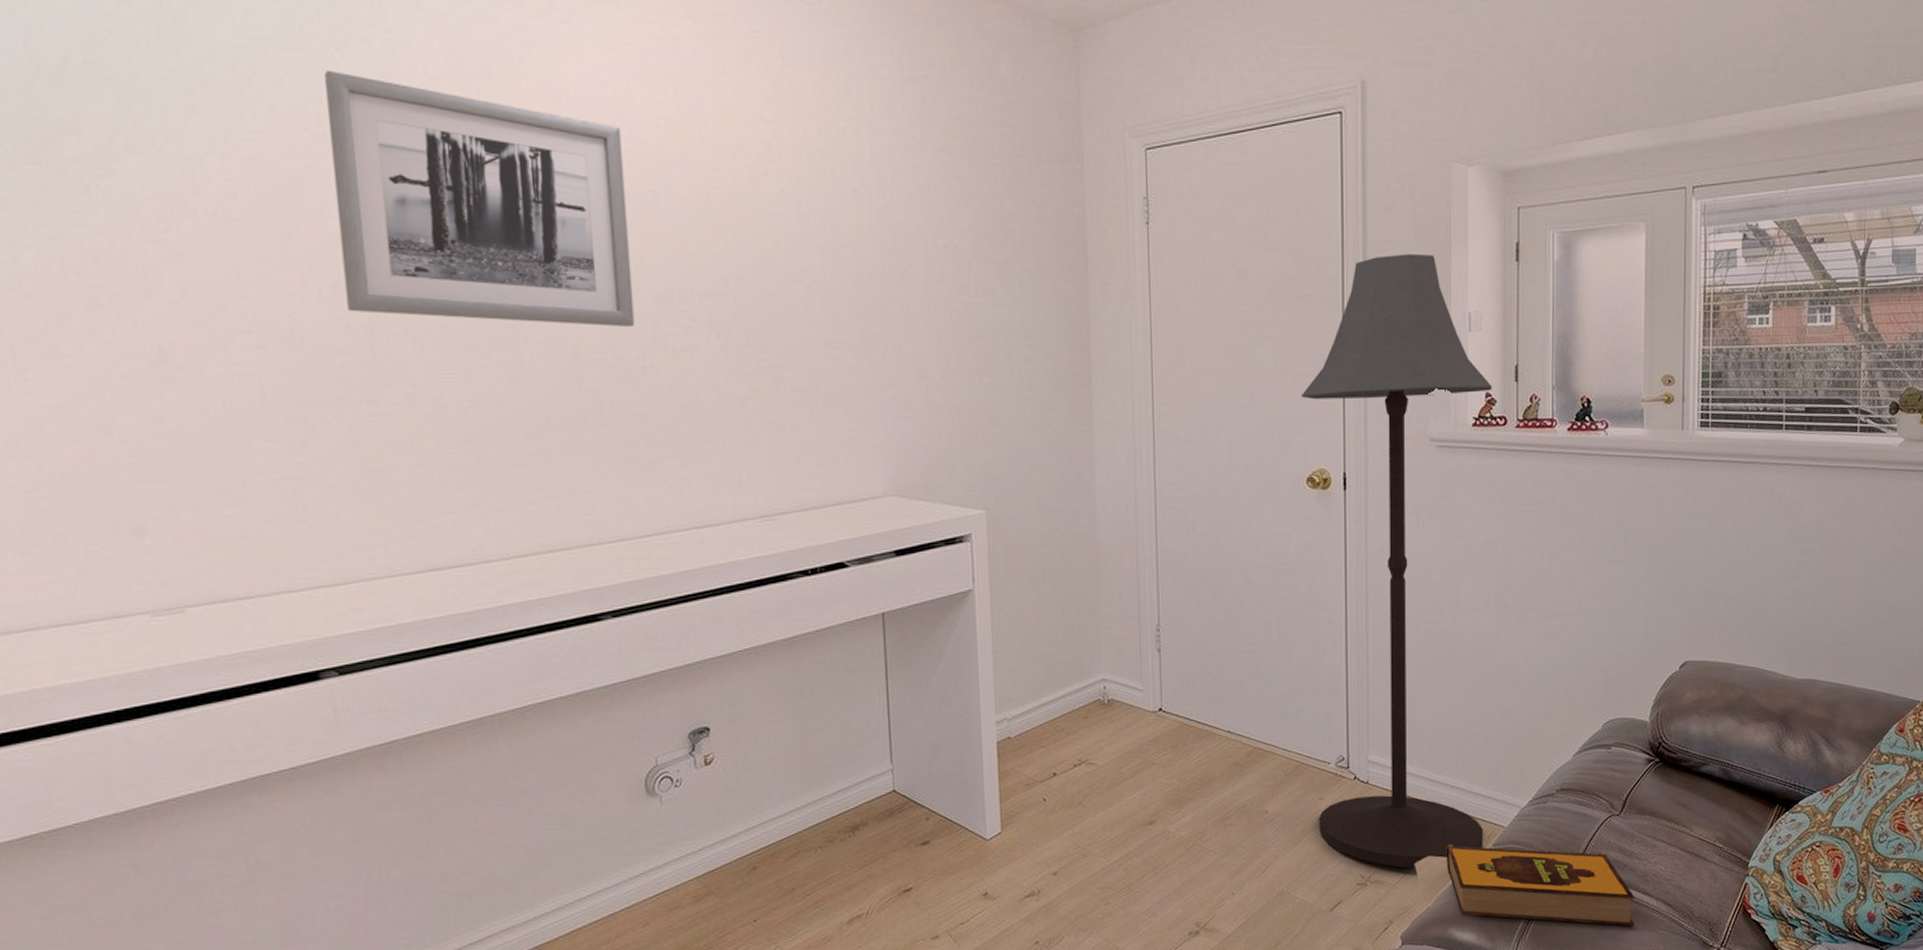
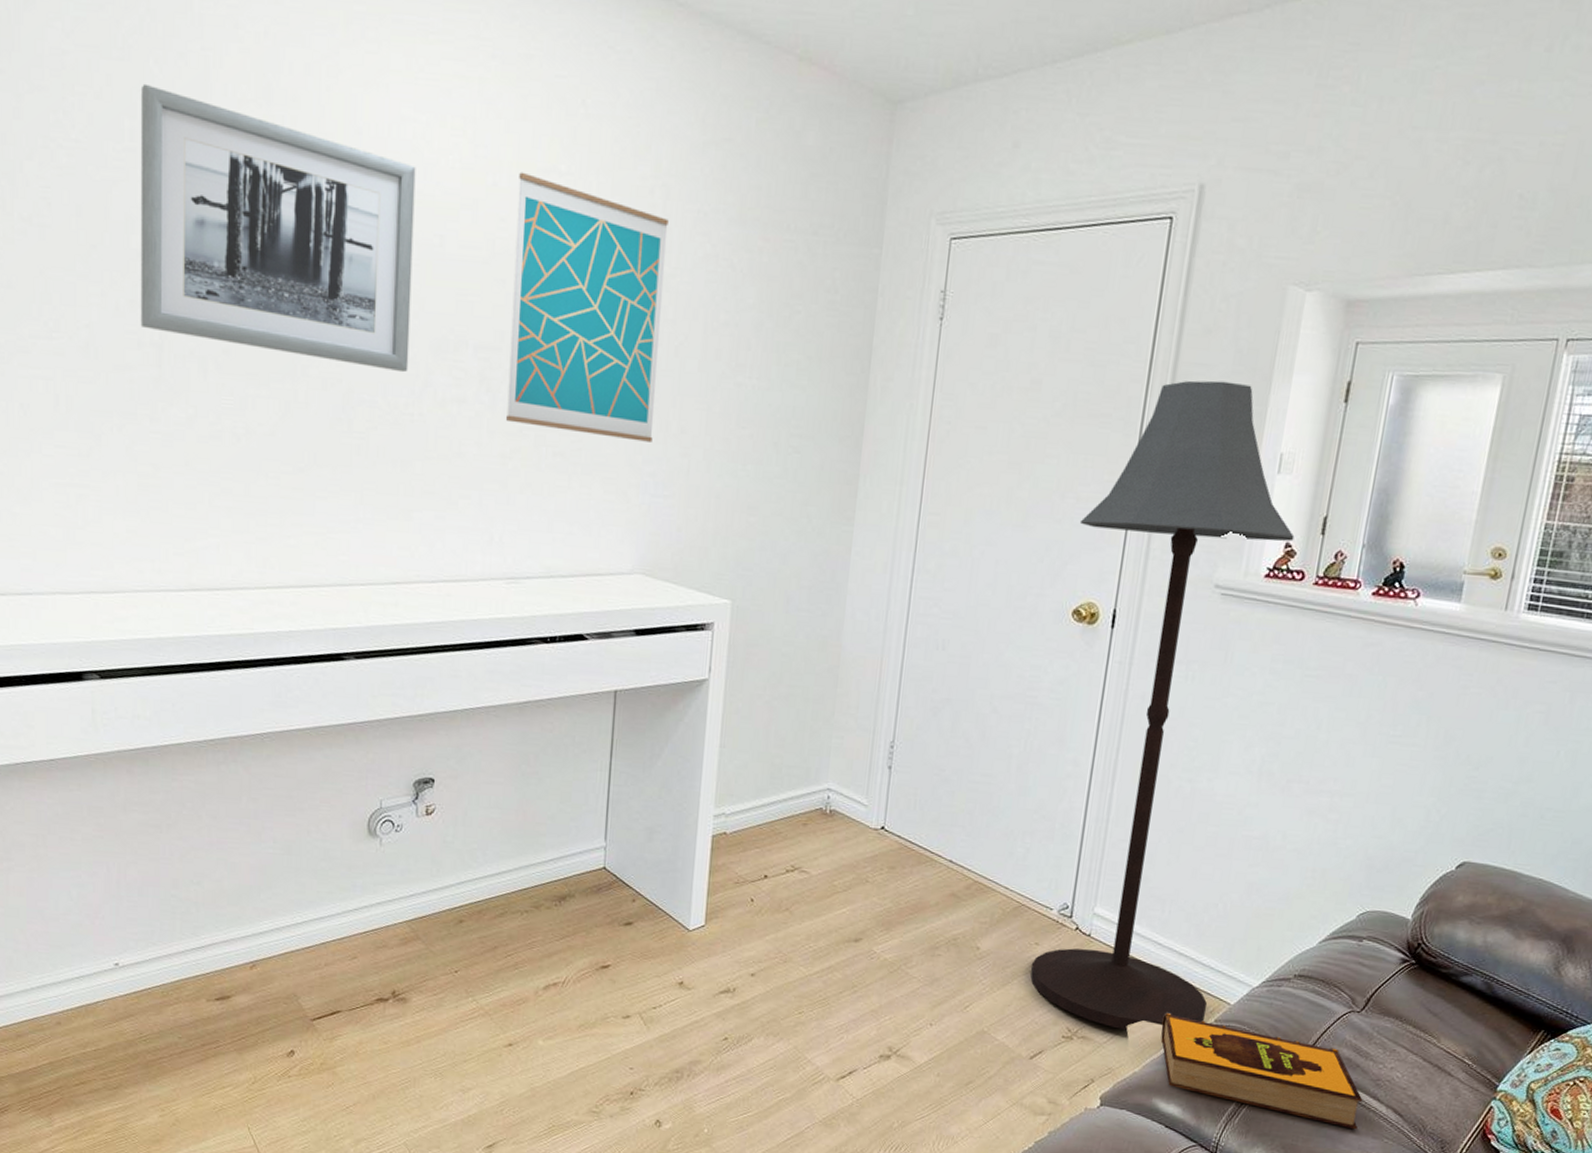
wall art: none [725,123,889,368] -> present [506,172,669,442]

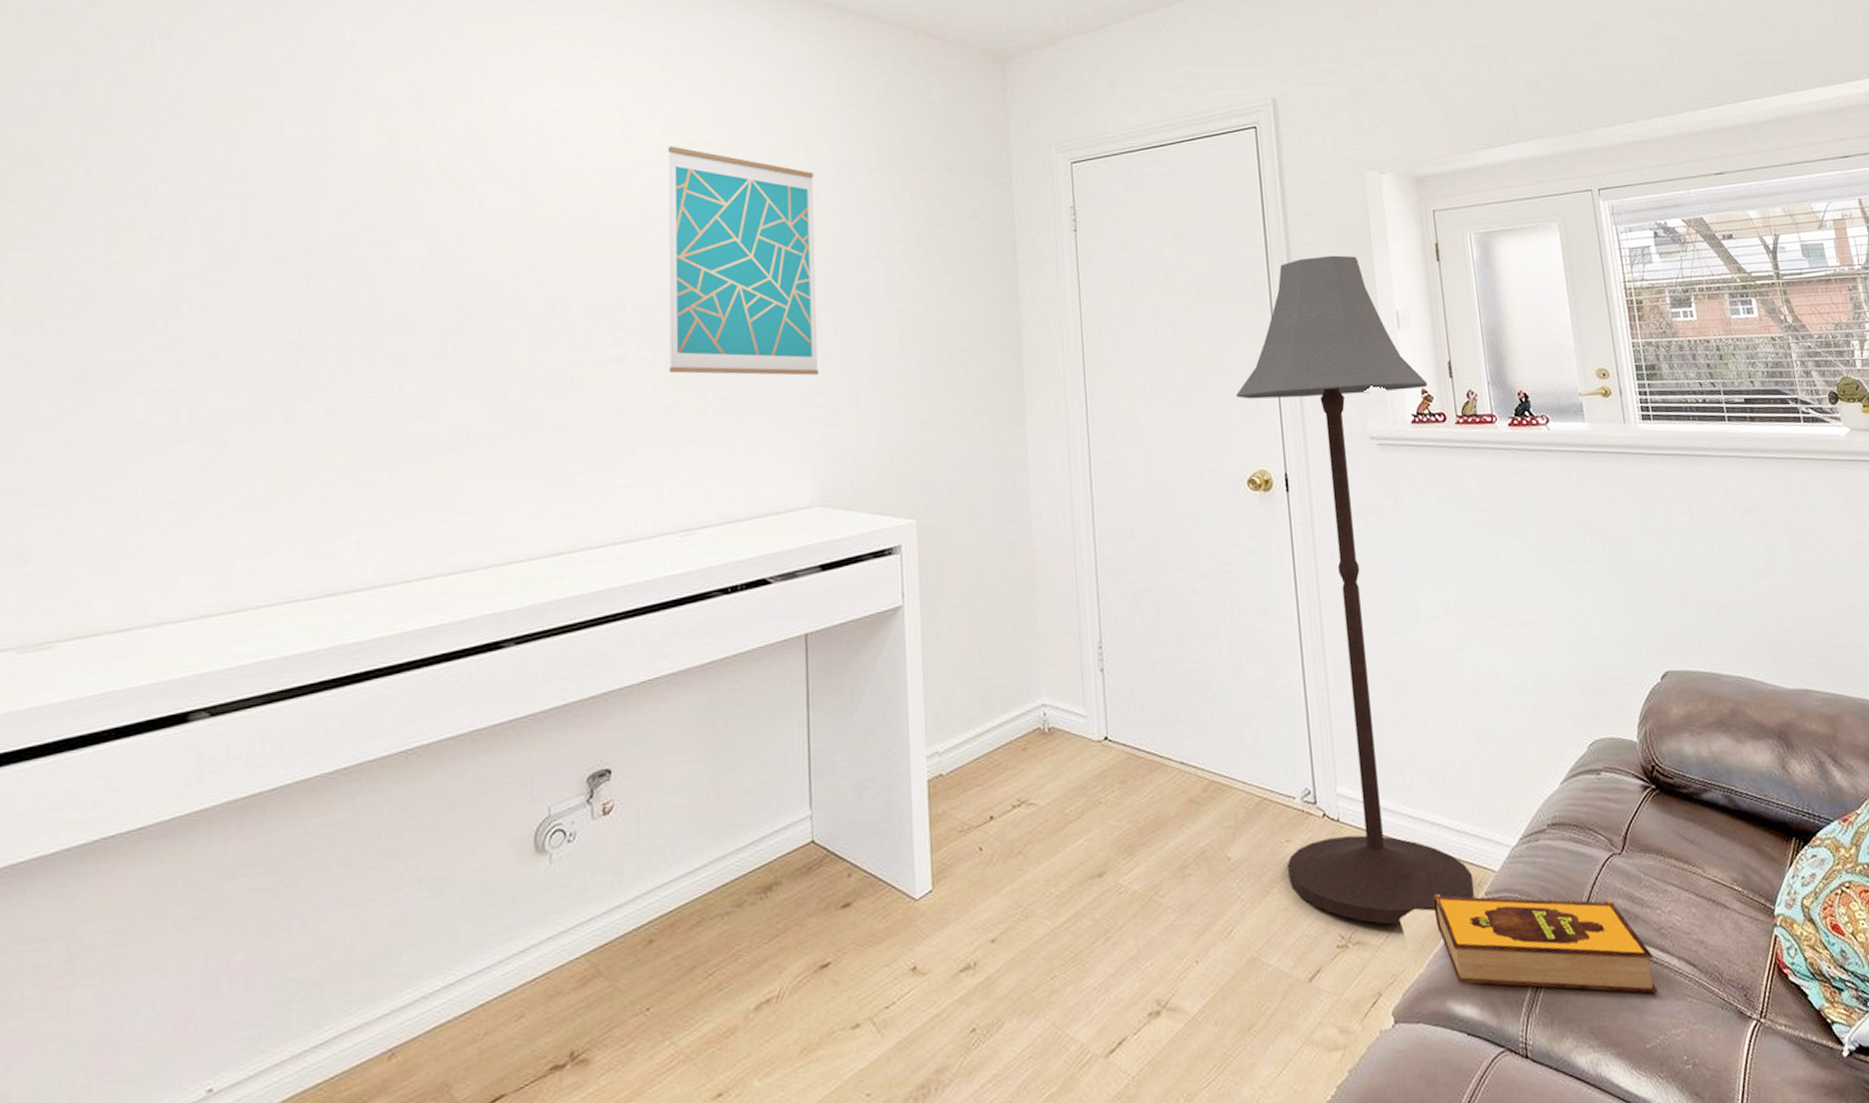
wall art: present [140,83,416,373] -> none [278,103,567,339]

